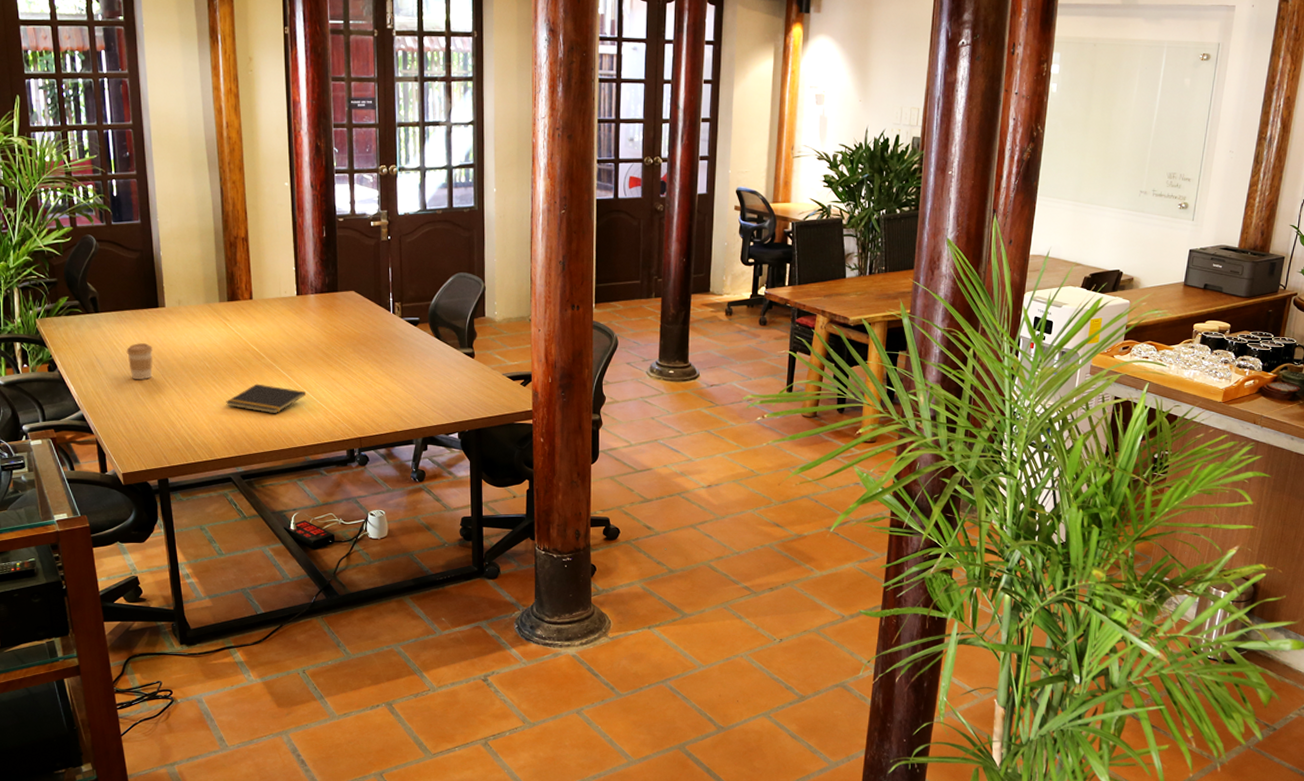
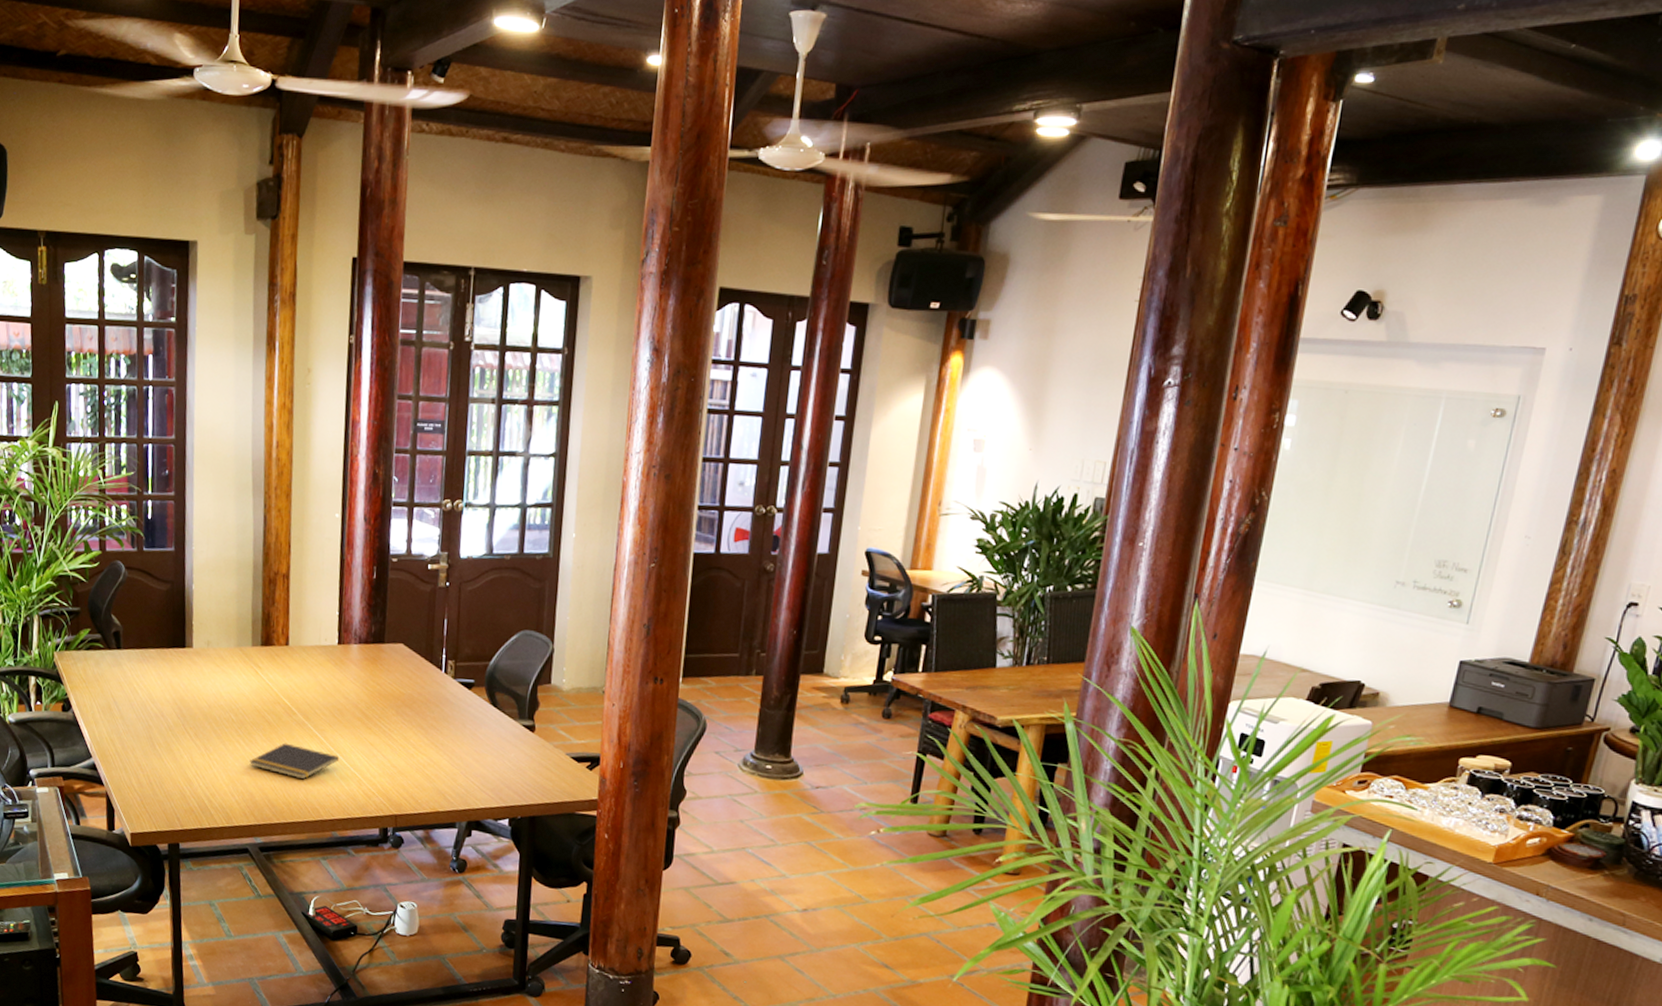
coffee cup: present [126,343,154,379] -> none [146,686,176,729]

